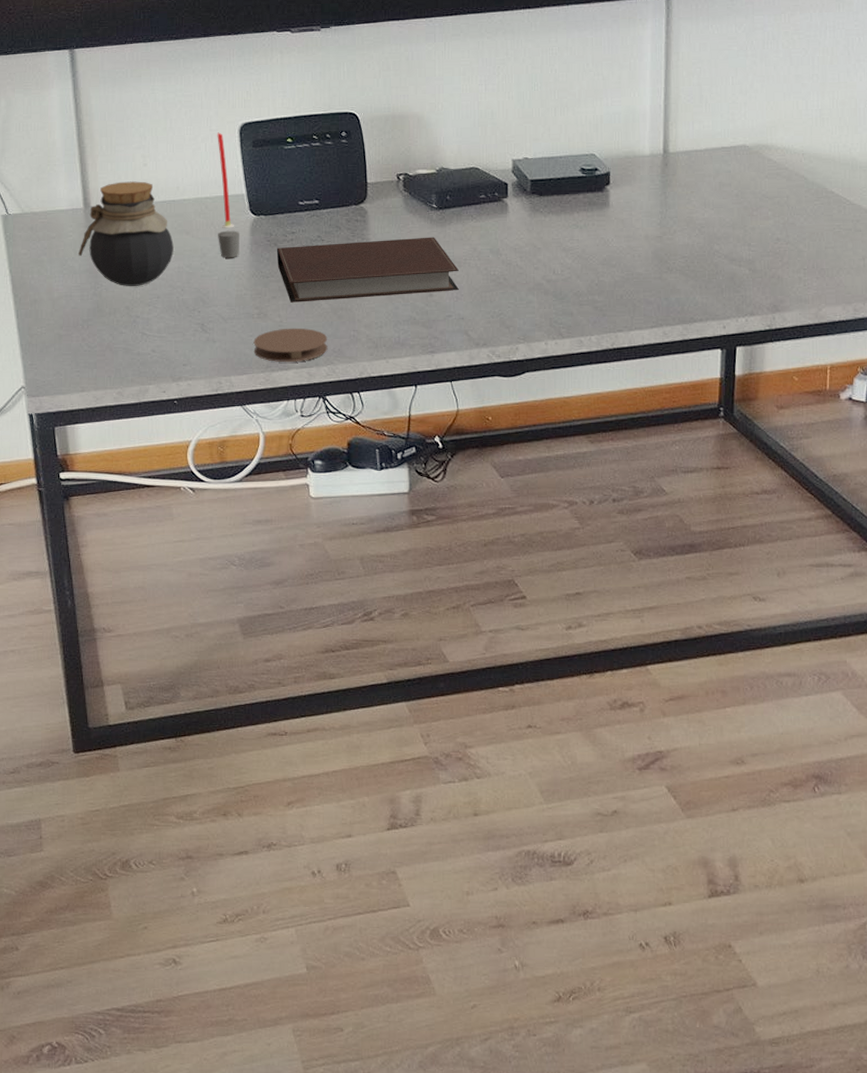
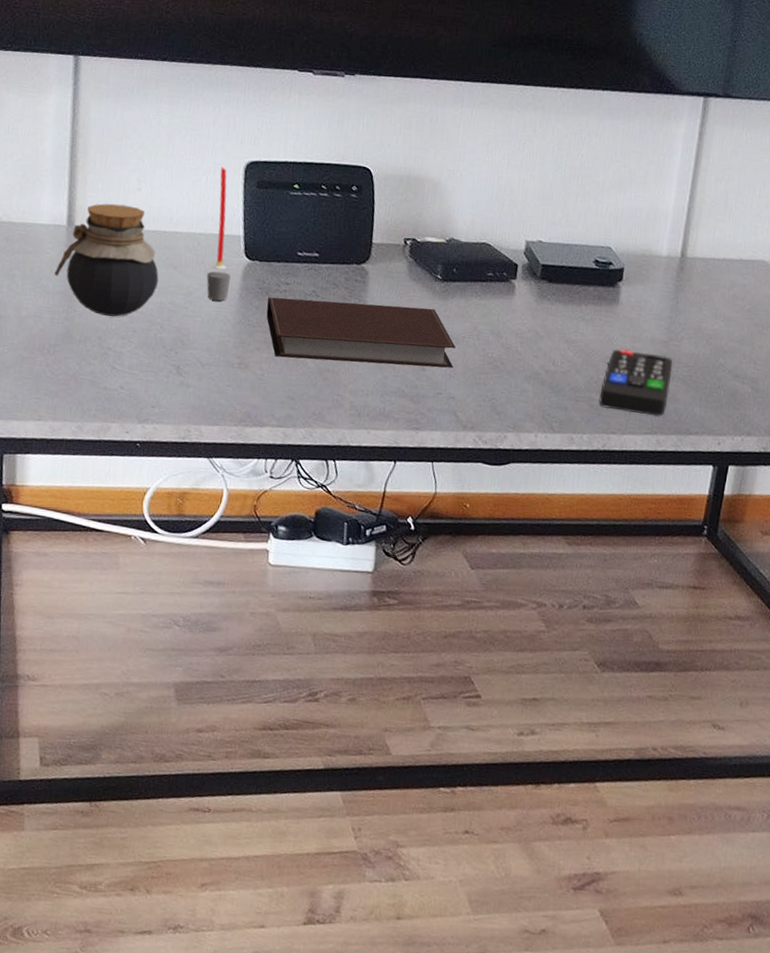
coaster: present [253,328,328,363] -> none [229,382,309,420]
remote control: none [602,249,670,310] -> present [599,348,673,417]

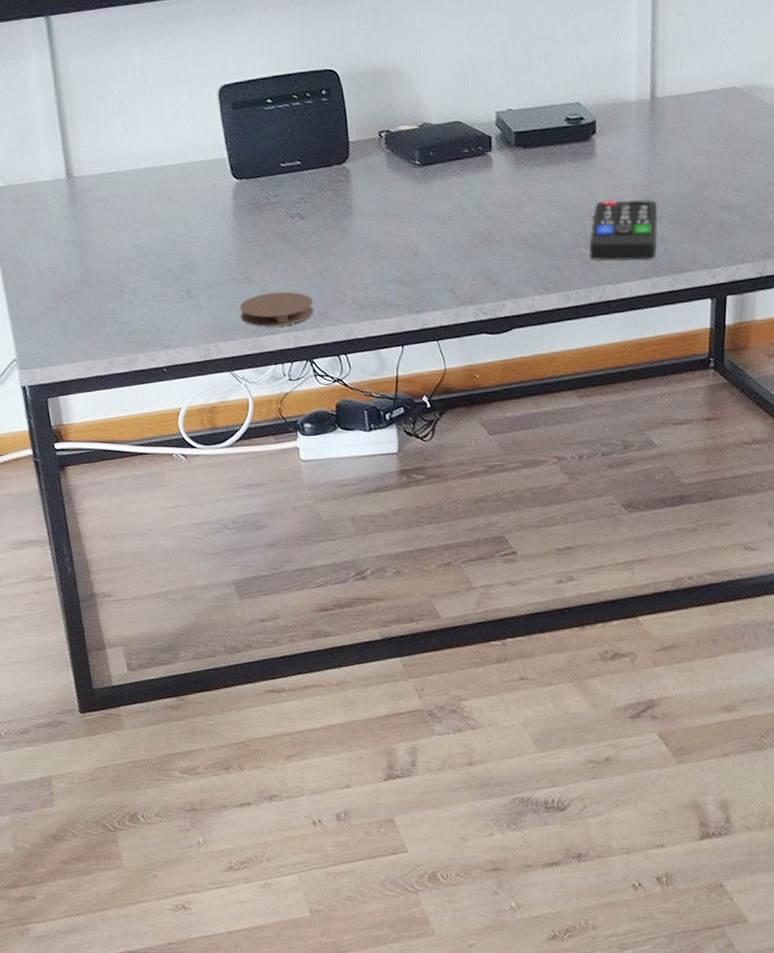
jar: present [53,203,159,317] -> none [62,149,157,256]
candle: present [206,166,231,301] -> none [196,95,223,224]
coaster: none [229,382,309,420] -> present [240,291,314,327]
notebook: present [266,297,456,369] -> none [259,194,444,267]

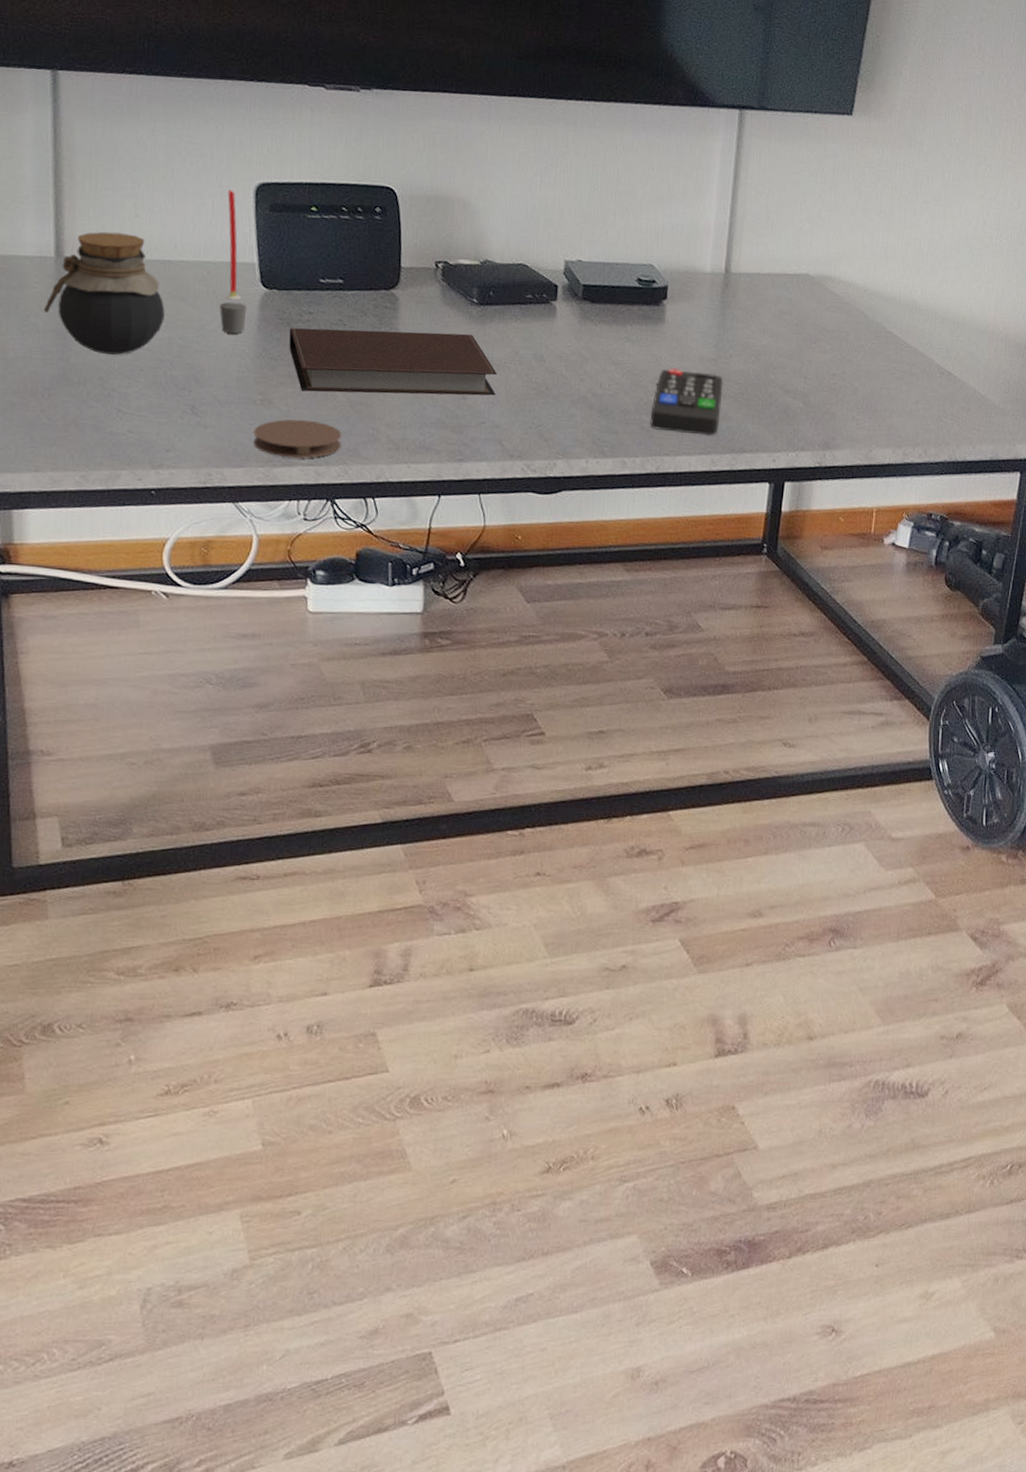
jar: none [62,149,157,256] -> present [43,231,165,355]
candle: none [196,95,223,224] -> present [219,189,246,334]
notebook: none [259,194,444,267] -> present [289,328,497,396]

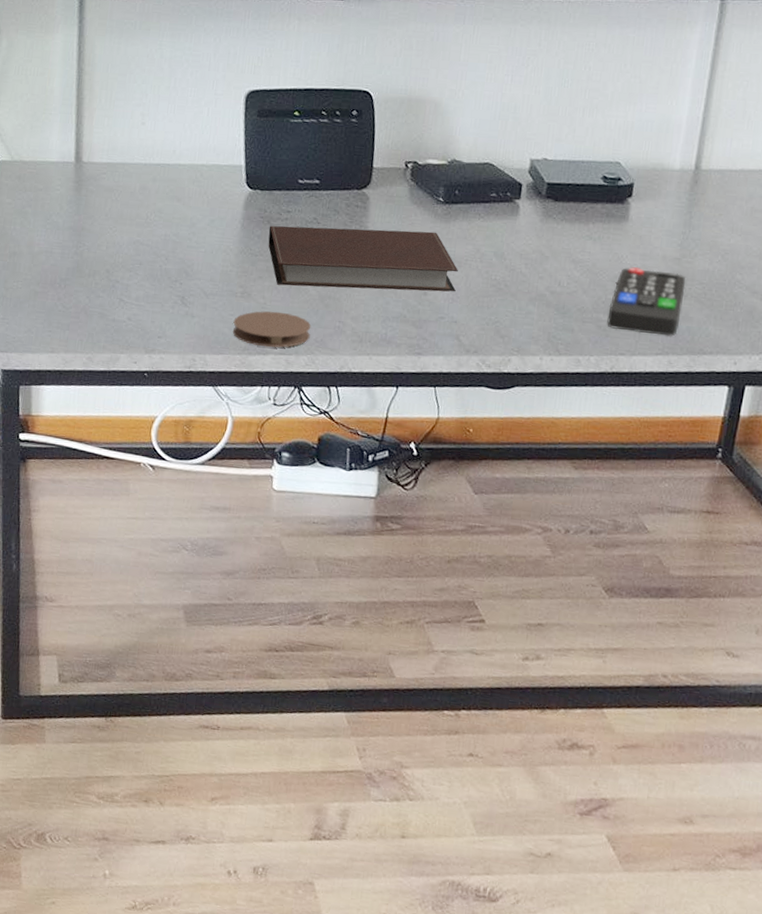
jar: present [43,231,165,355] -> none [63,138,163,250]
candle: present [219,189,246,334] -> none [209,97,233,231]

